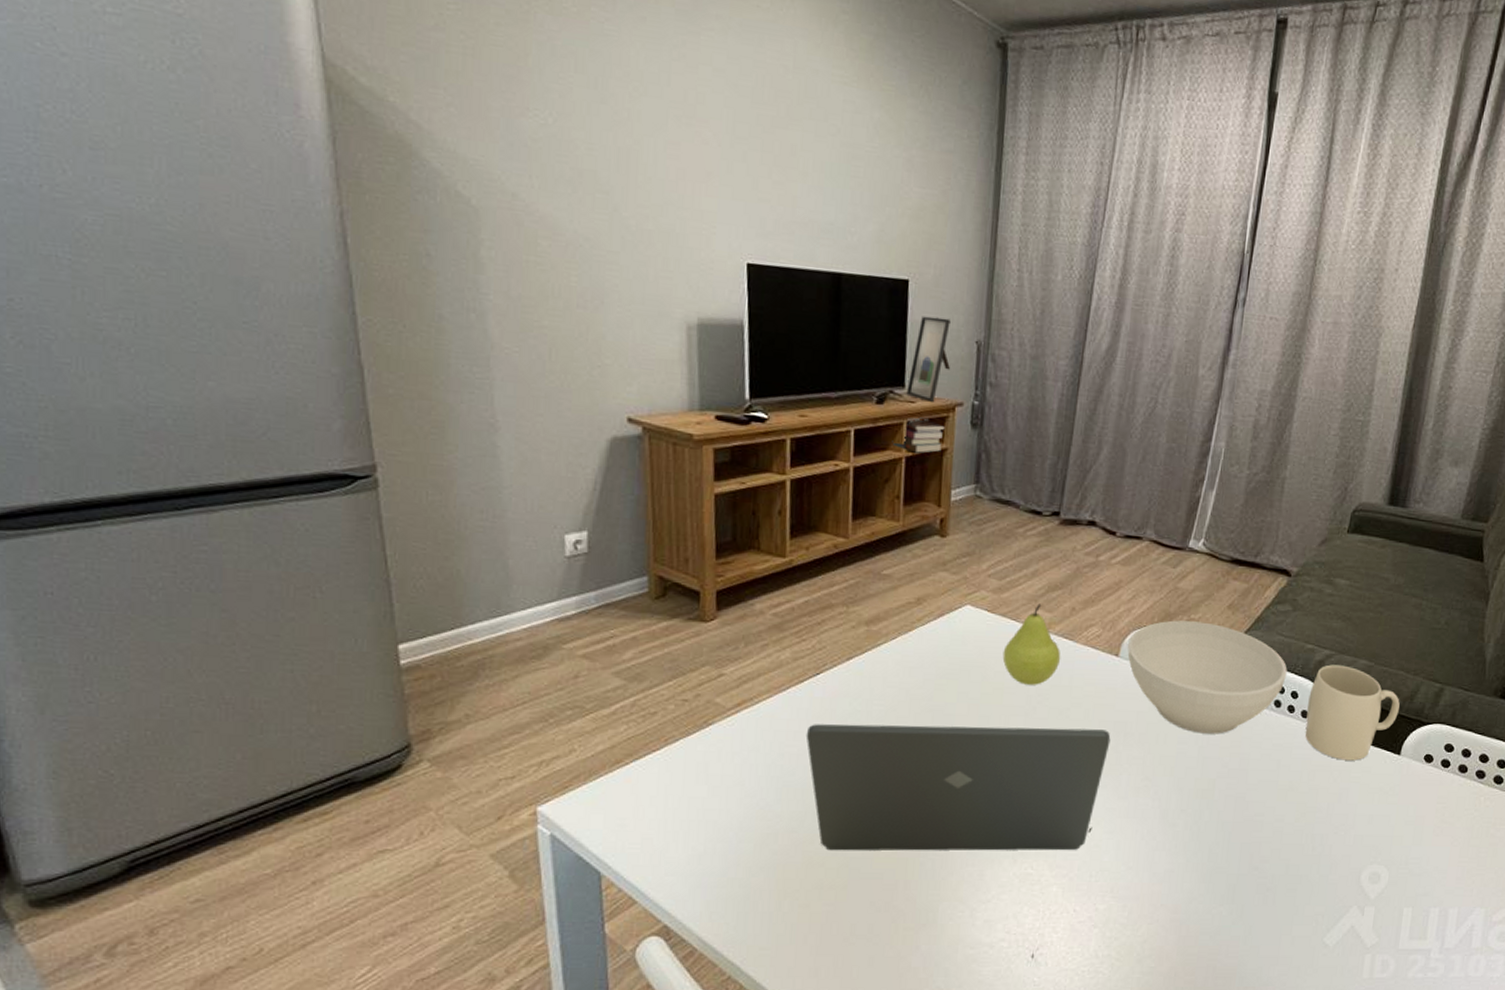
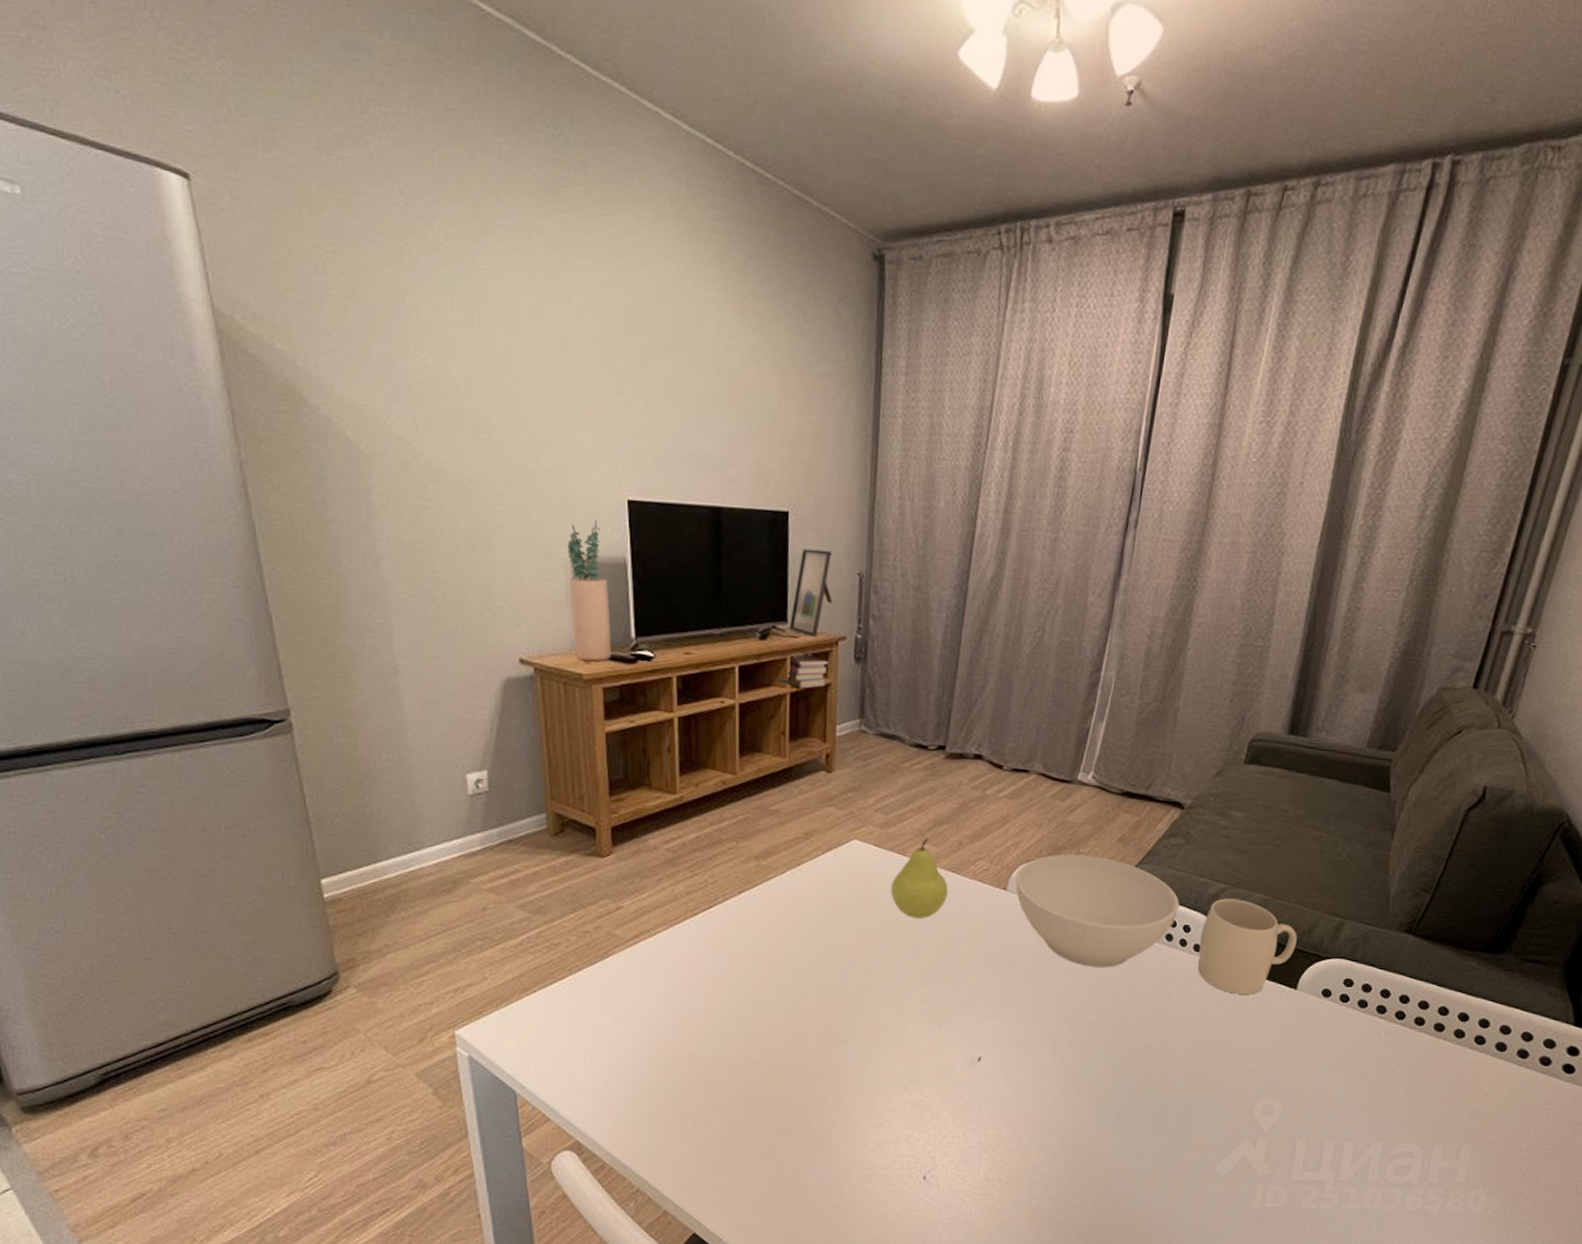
vase: none [682,281,725,423] -> present [567,520,612,662]
laptop: present [805,724,1111,851] -> none [701,955,999,1078]

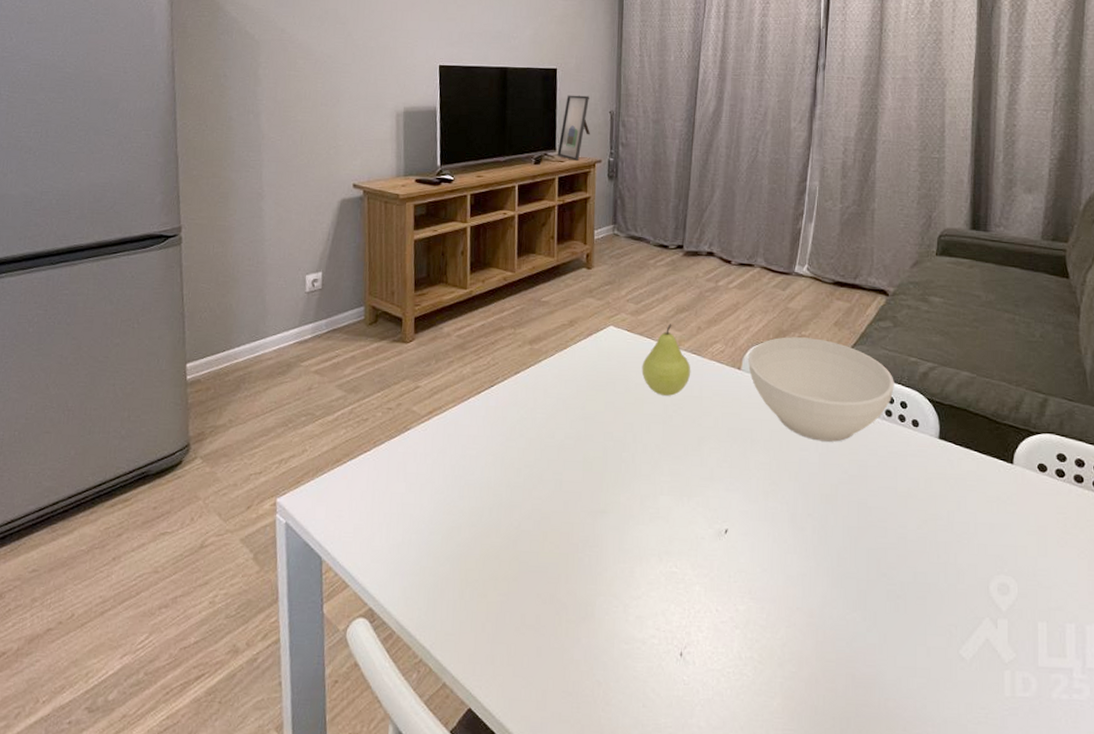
vase: present [567,520,612,662] -> none [393,80,423,185]
books: present [777,653,829,689] -> none [548,174,588,202]
mug: present [1197,898,1298,995] -> none [917,376,1006,469]

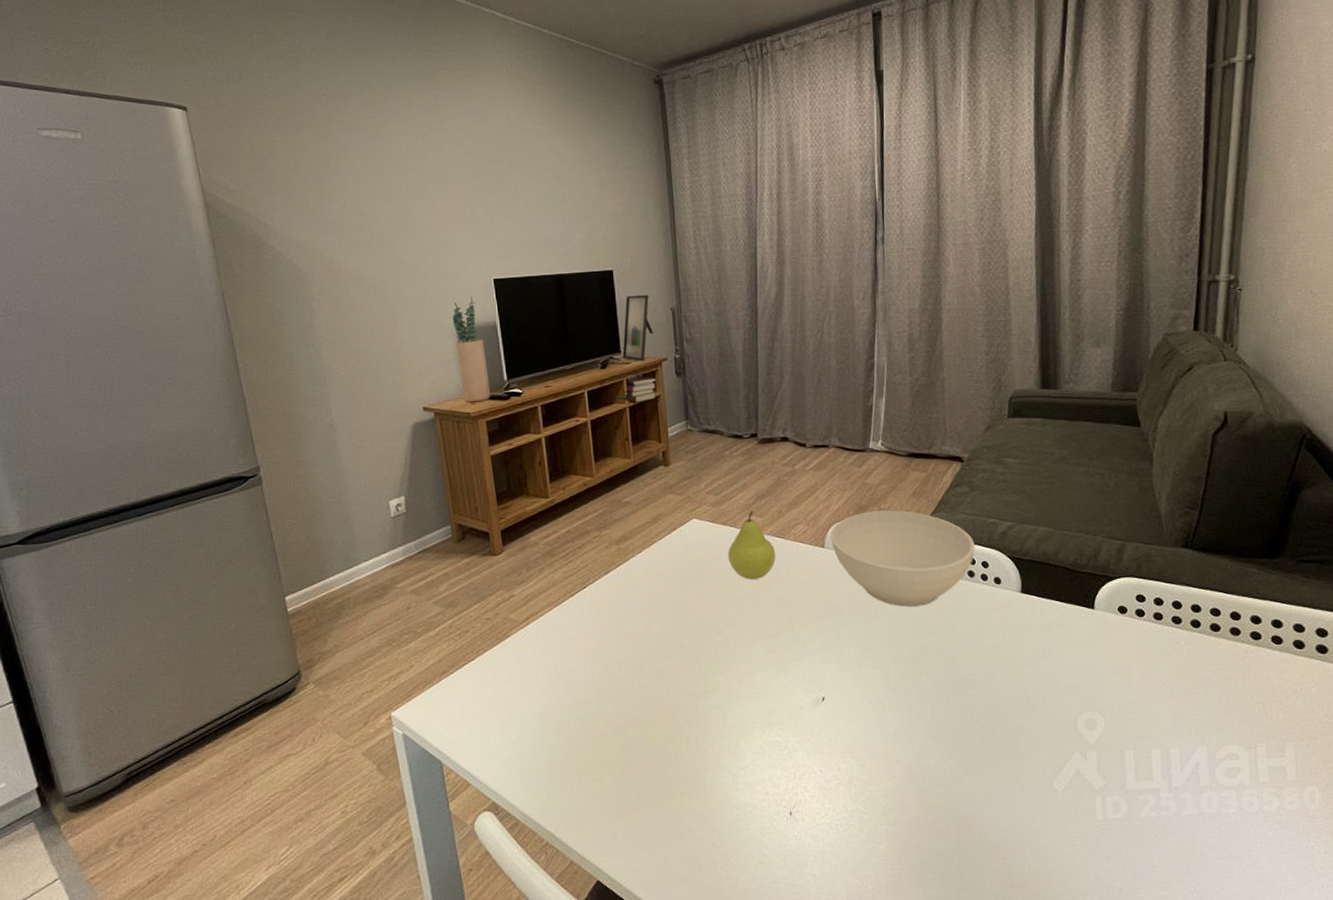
vase: none [393,80,423,185] -> present [452,297,491,403]
books: none [548,174,588,202] -> present [618,375,656,403]

